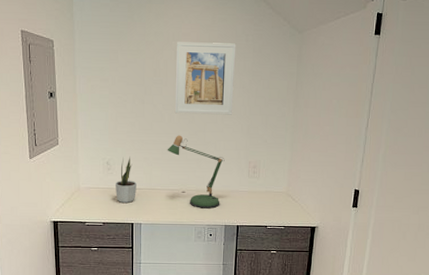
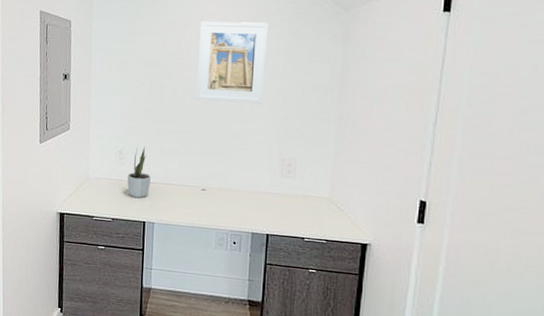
desk lamp: present [167,135,225,209] -> none [186,124,253,212]

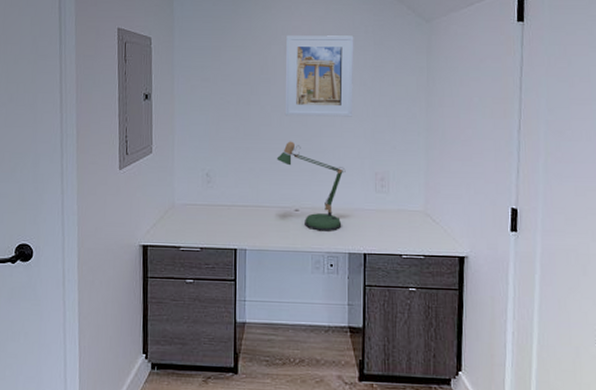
potted plant: present [127,146,151,198] -> none [216,167,241,223]
desk lamp: none [186,124,253,212] -> present [276,141,346,231]

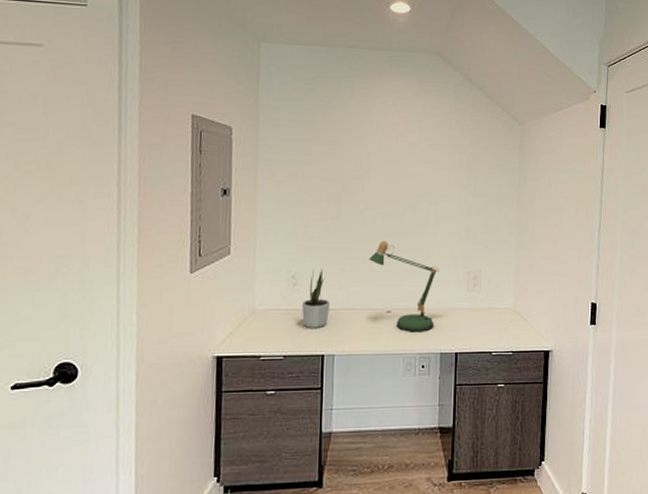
potted plant: none [216,167,241,223] -> present [302,269,330,328]
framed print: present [284,35,354,117] -> none [378,131,450,216]

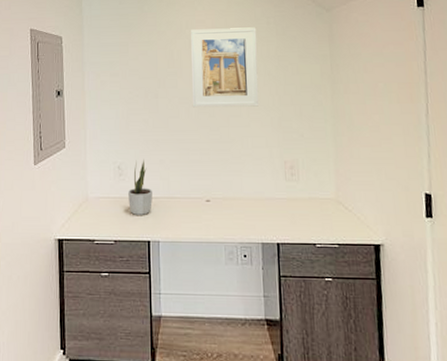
desk lamp: present [369,240,439,332] -> none [186,132,255,221]
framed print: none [378,131,450,216] -> present [191,27,259,108]

